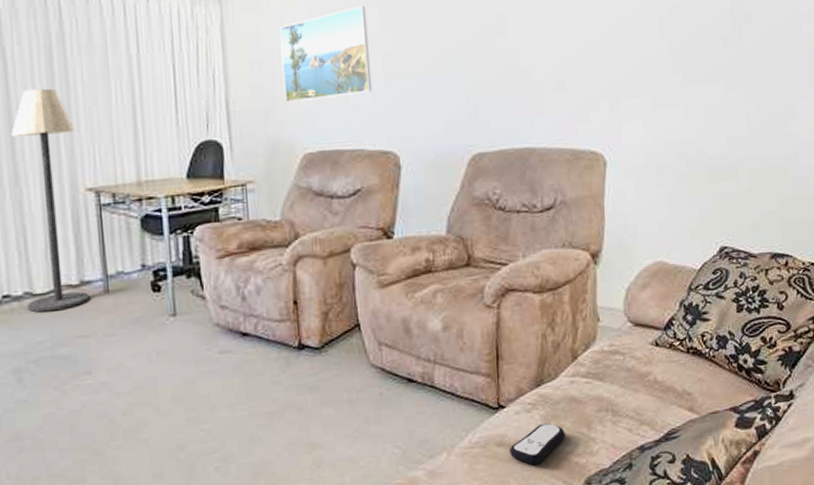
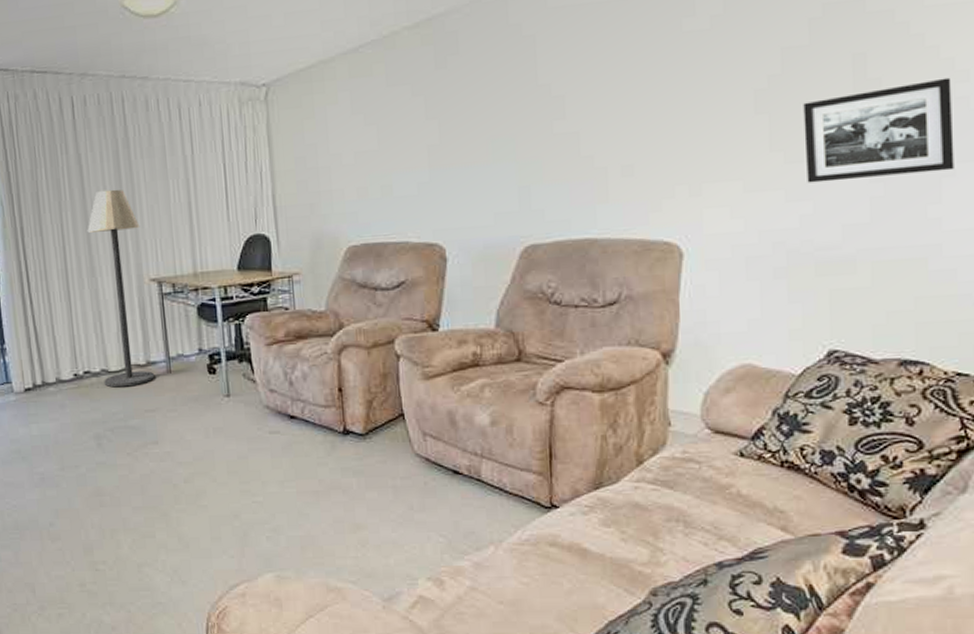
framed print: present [279,5,372,103] -> none [323,96,417,197]
remote control: present [508,422,565,465] -> none [562,527,628,568]
picture frame: none [696,17,804,101] -> present [803,77,954,183]

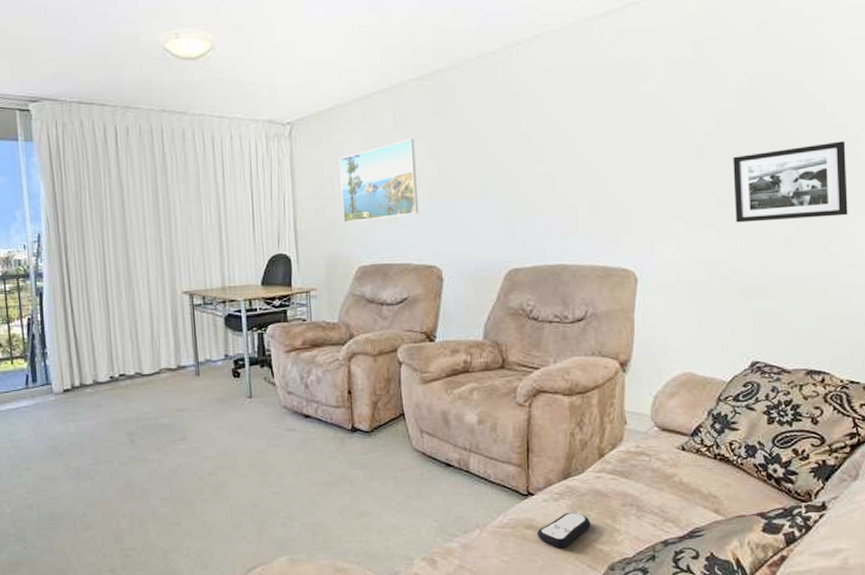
floor lamp: present [87,189,155,388] -> none [126,210,185,389]
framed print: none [323,96,417,197] -> present [339,138,419,223]
remote control: none [562,527,628,568] -> present [536,512,591,547]

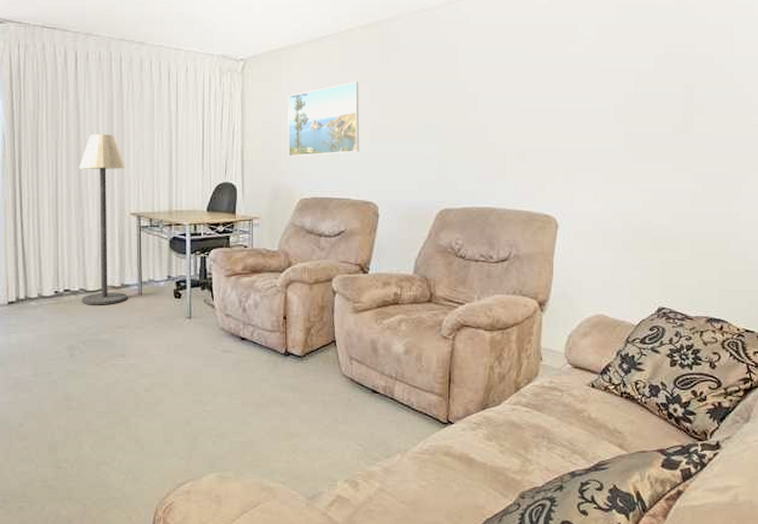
floor lamp: none [126,210,185,389] -> present [79,134,127,305]
remote control: present [536,512,591,547] -> none [454,441,505,474]
picture frame: present [733,141,848,223] -> none [648,109,750,179]

